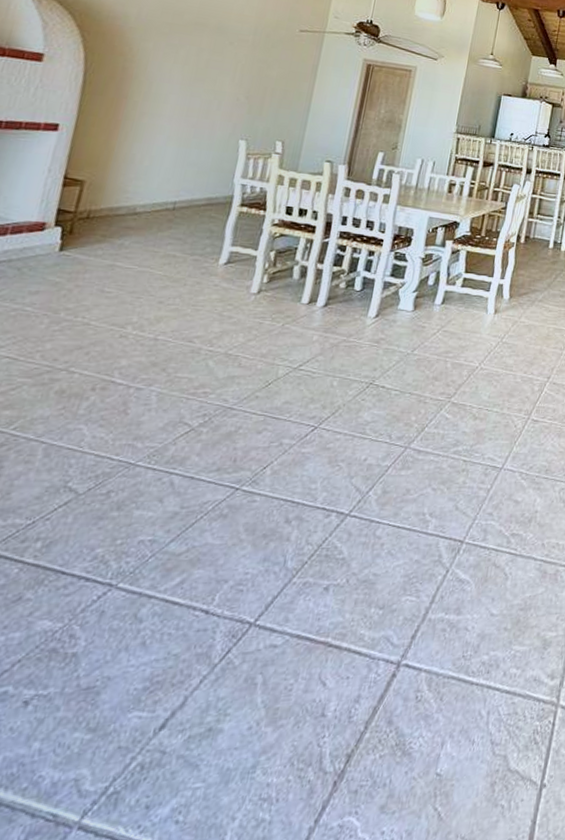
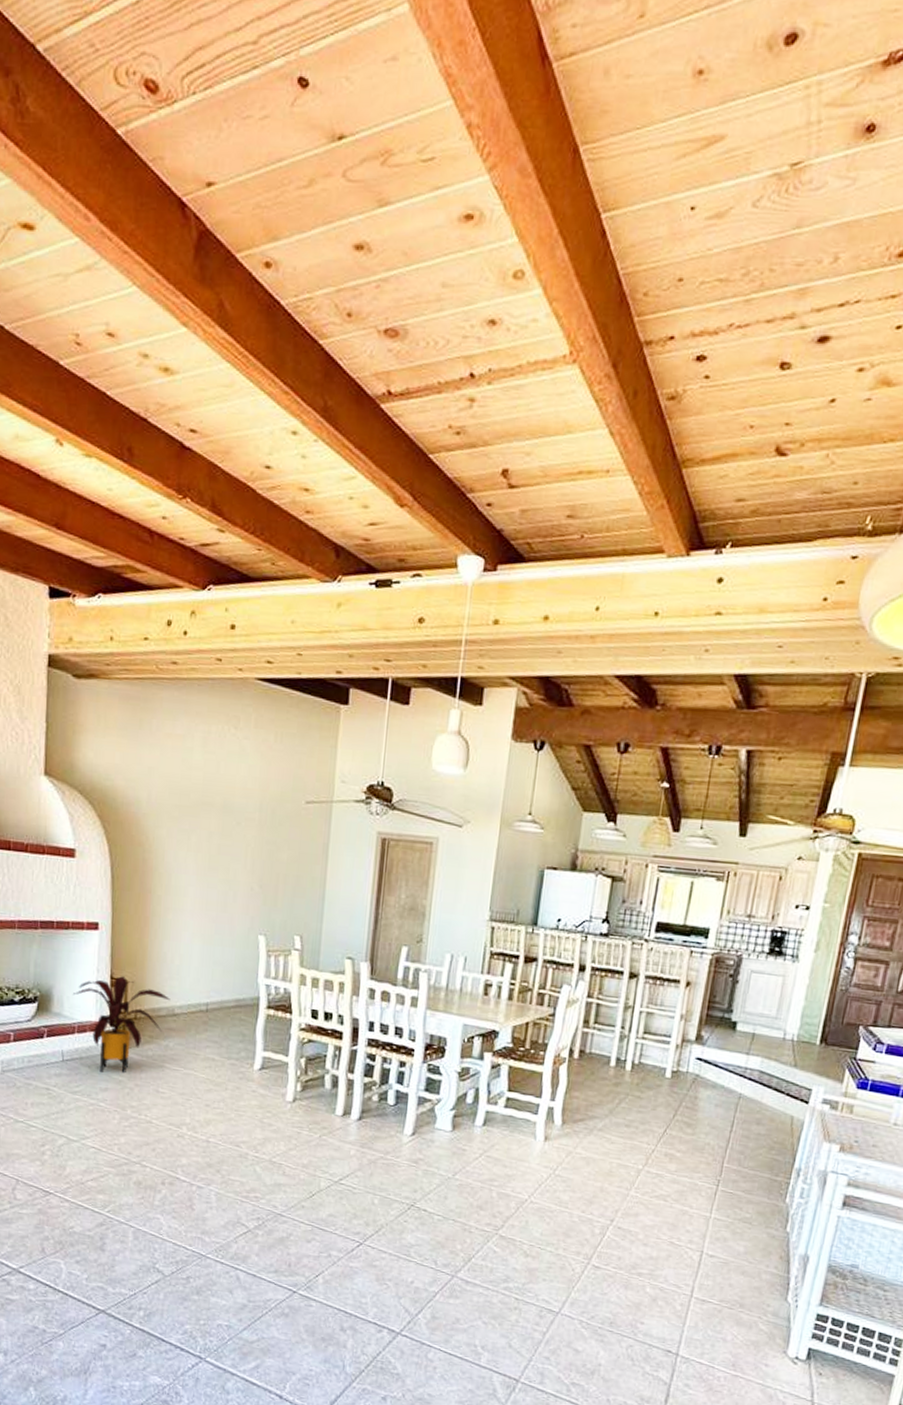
house plant: none [13,176,134,274] -> present [73,976,171,1072]

